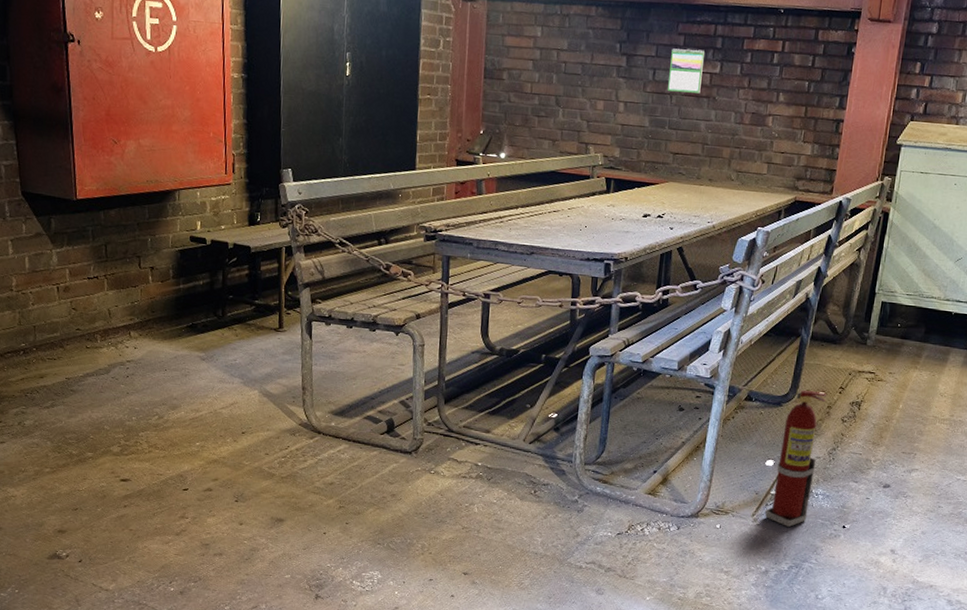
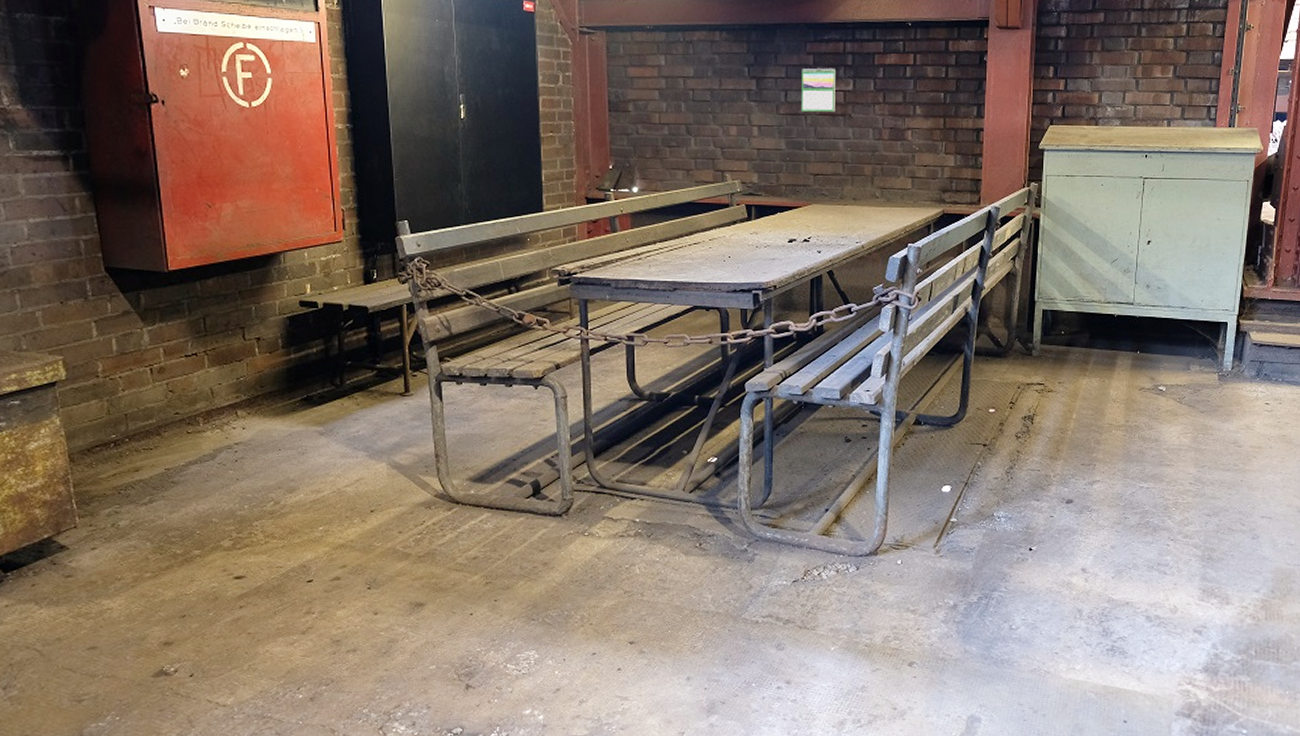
fire extinguisher: present [765,390,827,528] -> none [946,409,997,556]

